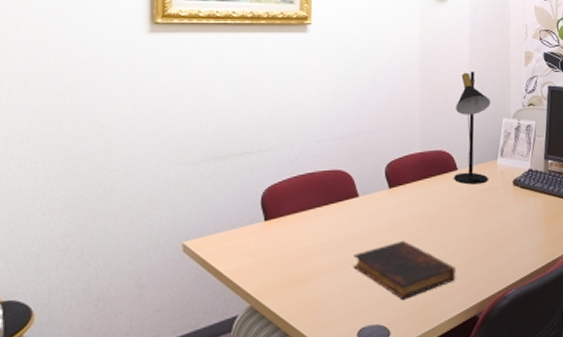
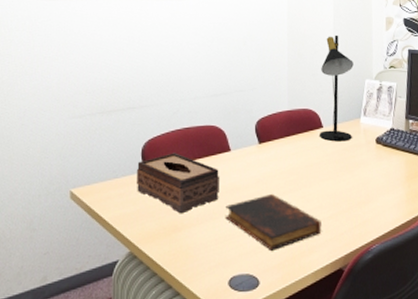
tissue box: none [257,200,347,265] -> present [137,153,219,214]

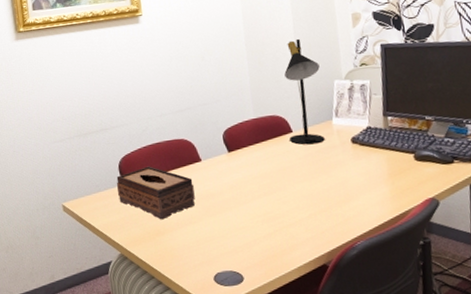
book: present [225,194,322,251] -> none [202,198,301,250]

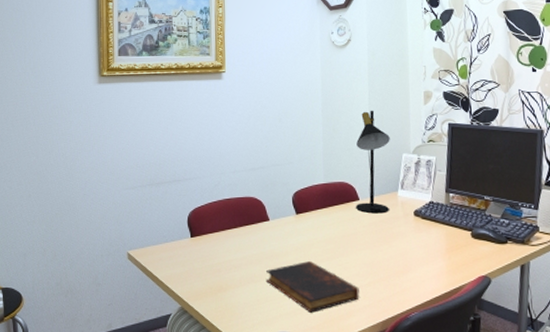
tissue box: present [116,166,195,220] -> none [184,221,260,276]
book: none [202,198,301,250] -> present [265,261,360,313]

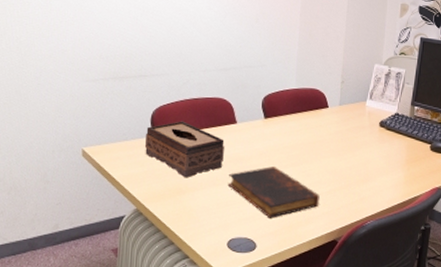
tissue box: none [184,221,260,276] -> present [145,121,225,178]
table lamp: present [355,110,390,214] -> none [323,18,364,123]

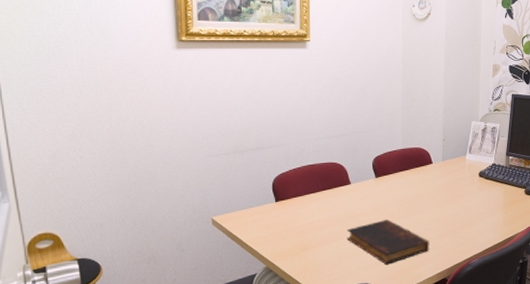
tissue box: present [145,121,225,178] -> none [269,186,341,236]

